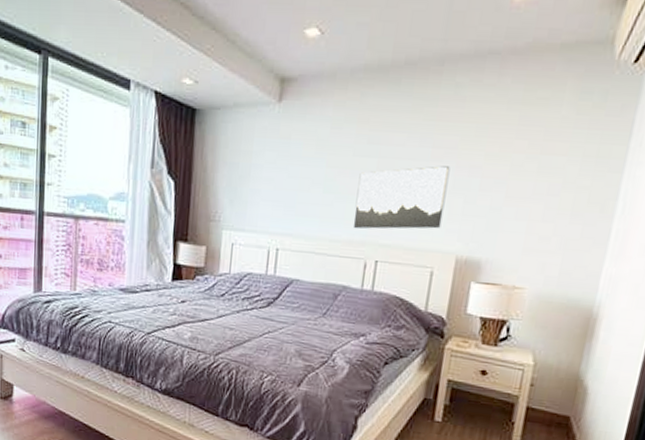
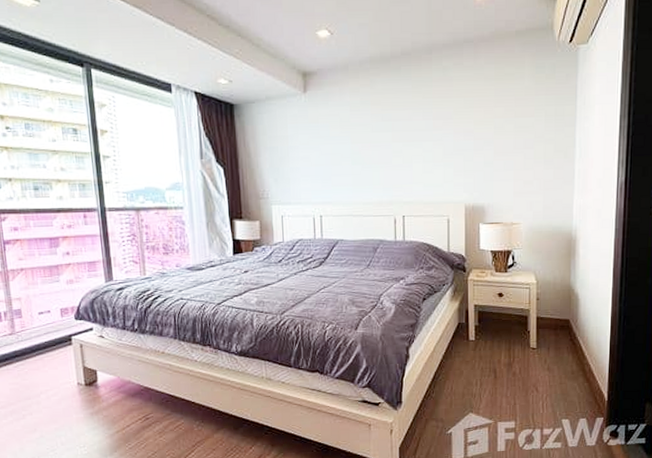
wall art: present [353,166,451,229] -> none [379,133,450,192]

